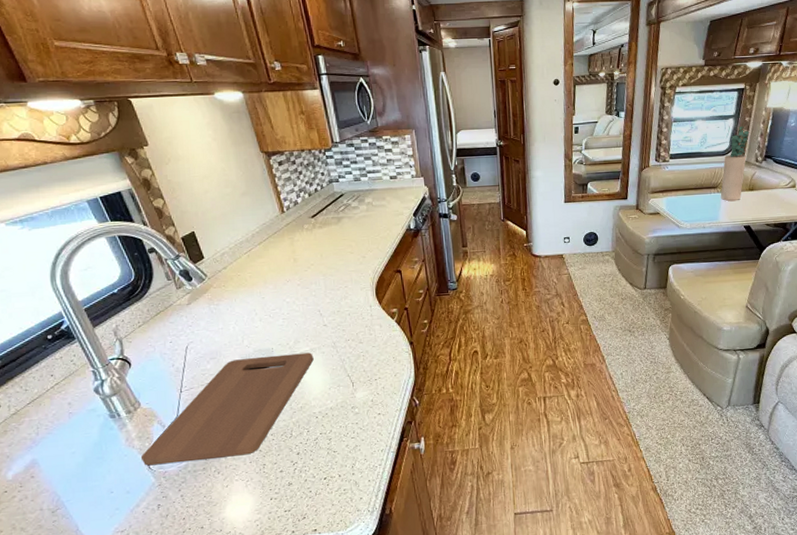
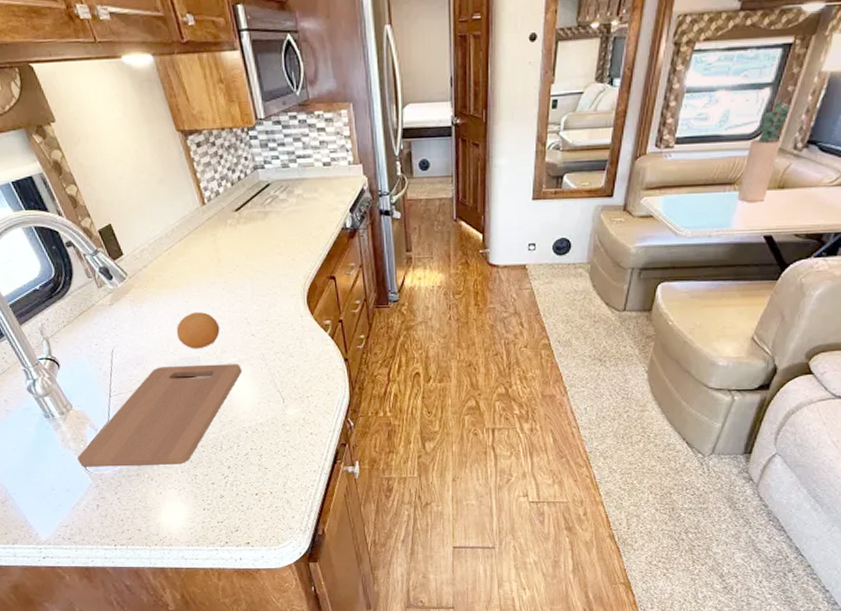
fruit: none [251,307,294,341] -> present [176,312,220,349]

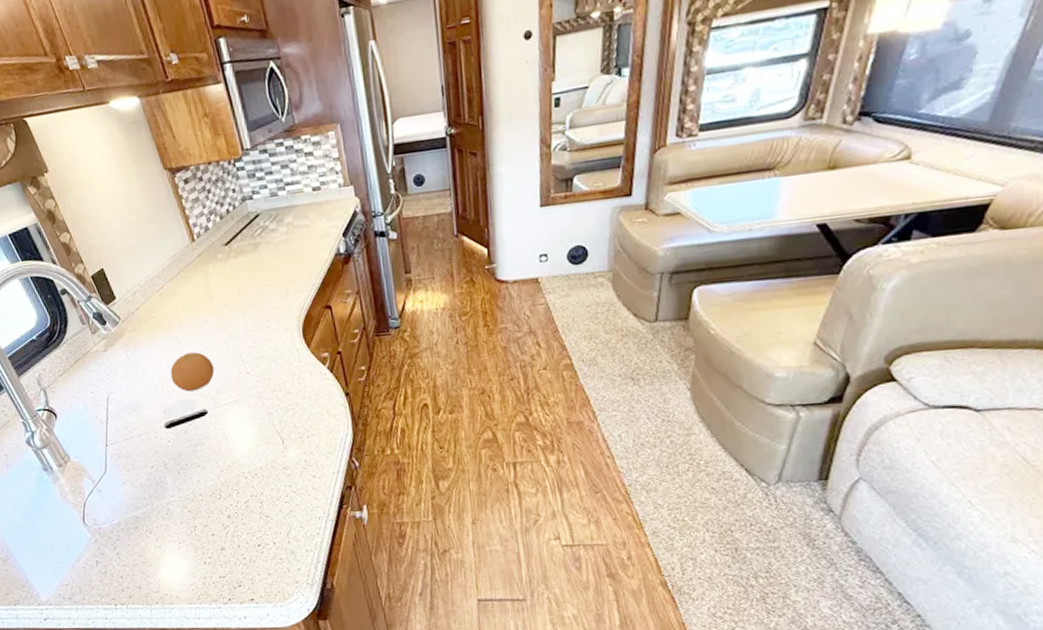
cutting board: present [77,364,242,467] -> none [75,404,239,521]
vase: present [737,93,791,203] -> none [779,63,834,189]

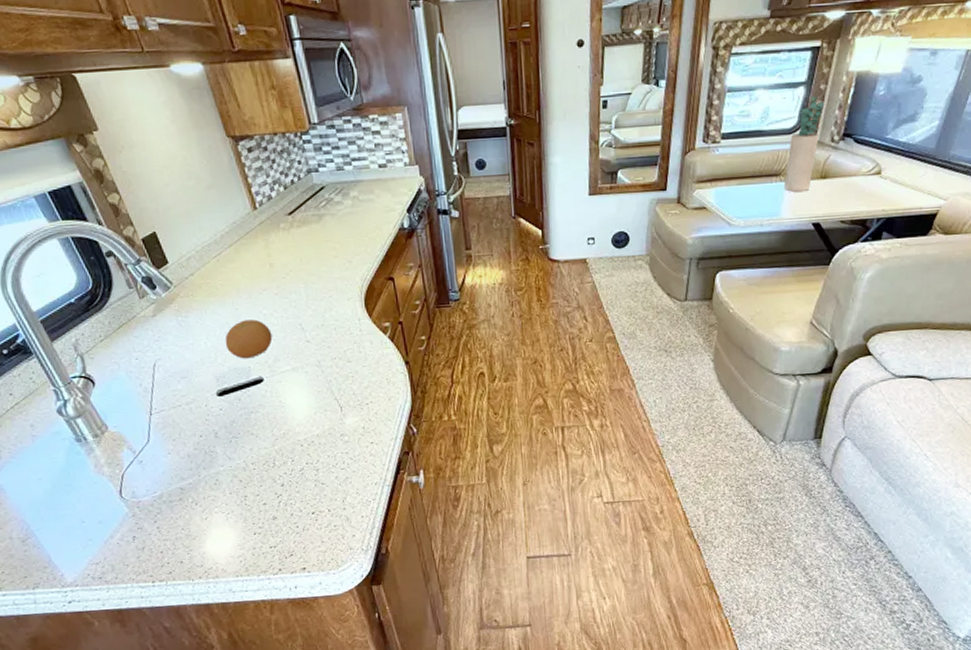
vase: none [779,63,834,189] -> present [783,91,825,193]

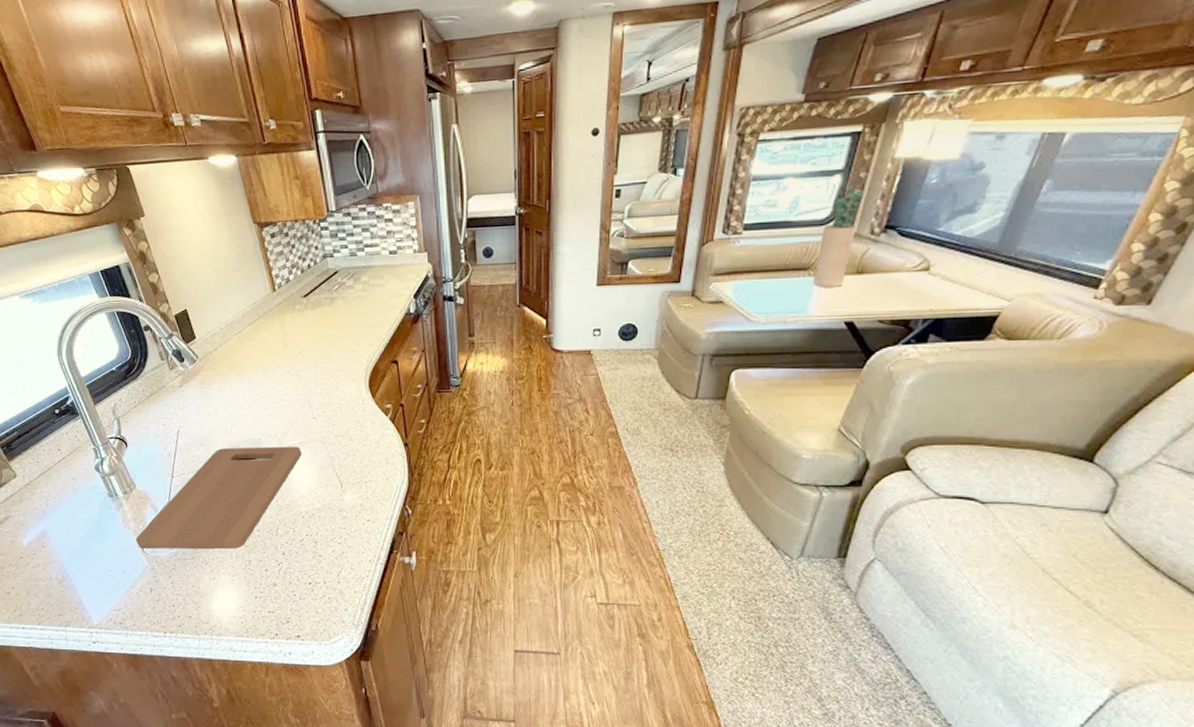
cutting board: none [111,372,296,495] -> present [135,446,302,549]
fruit: present [225,319,273,359] -> none [240,394,283,431]

